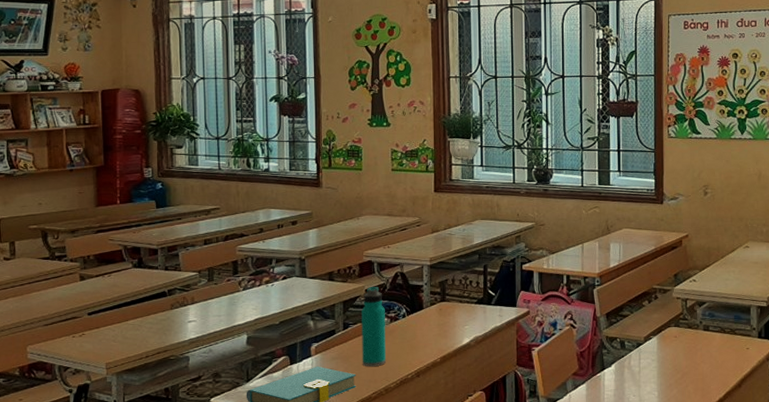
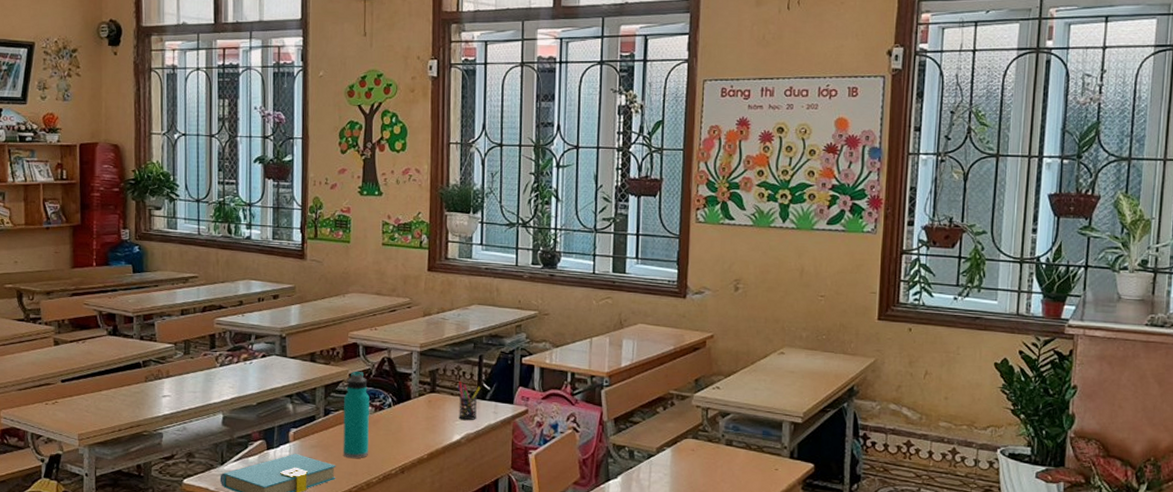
pen holder: none [465,289,486,324] -> present [457,381,481,420]

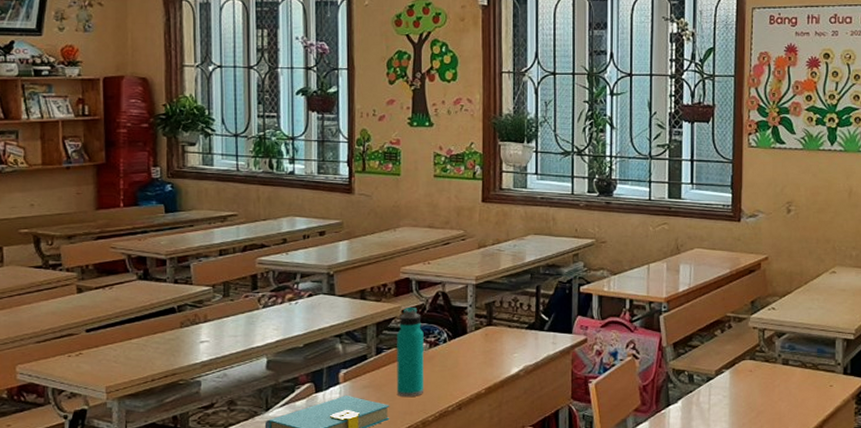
pen holder: present [457,381,481,420] -> none [515,312,539,352]

